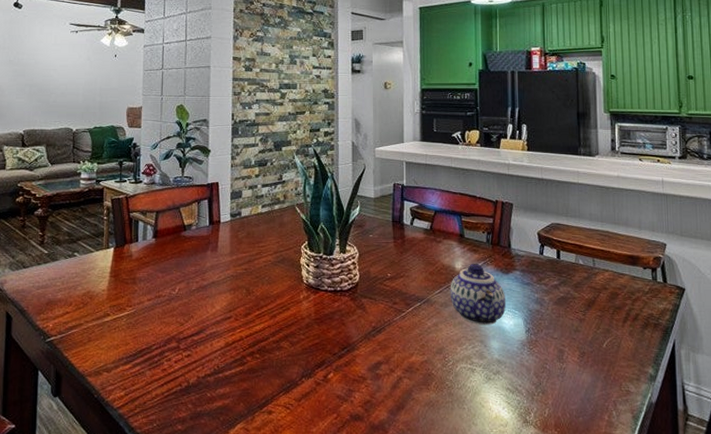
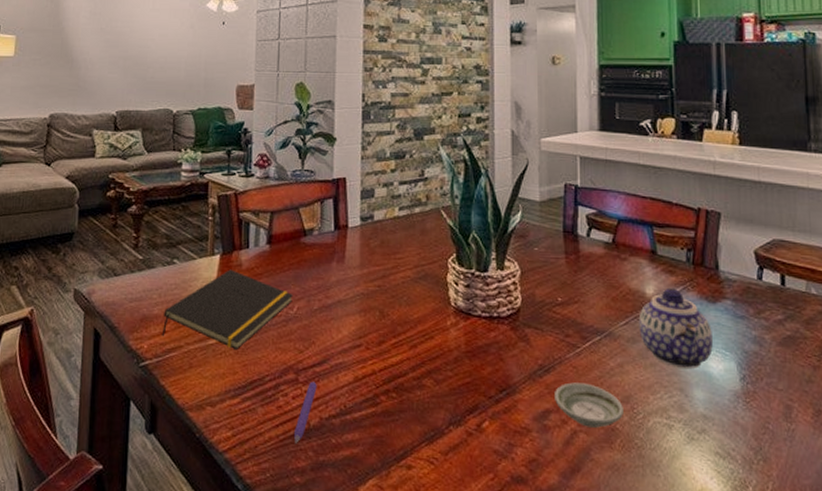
notepad: none [64,259,176,325] -> present [161,269,294,349]
pen: none [177,348,195,398] -> present [294,381,317,443]
saucer: none [385,340,438,374] -> present [555,382,623,428]

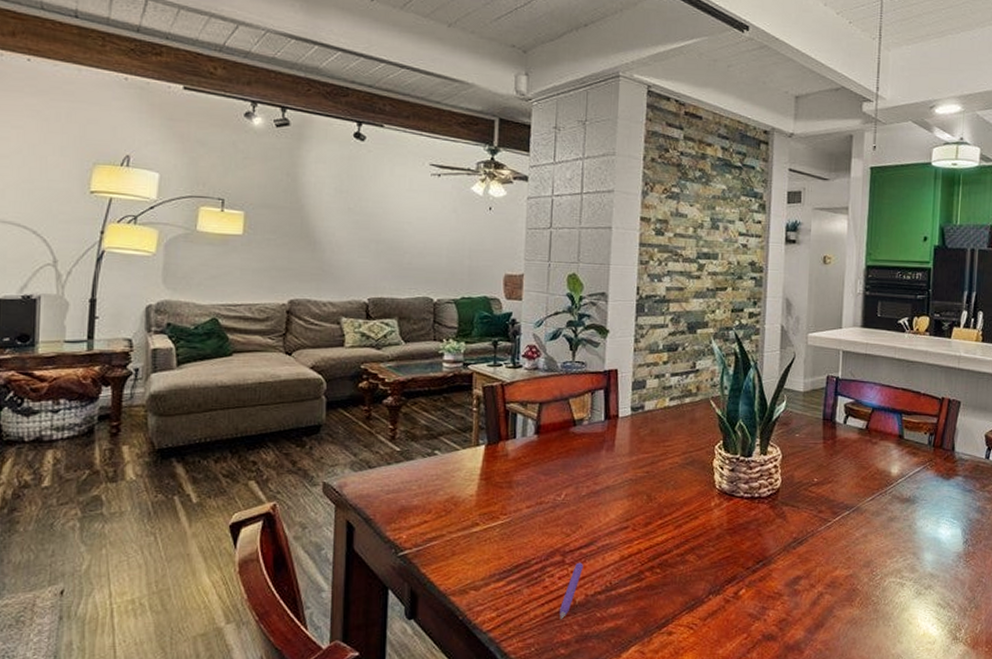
notepad: present [161,269,294,349] -> none [422,459,562,536]
saucer: present [555,382,623,428] -> none [805,552,864,589]
teapot: present [638,287,713,369] -> none [883,467,944,536]

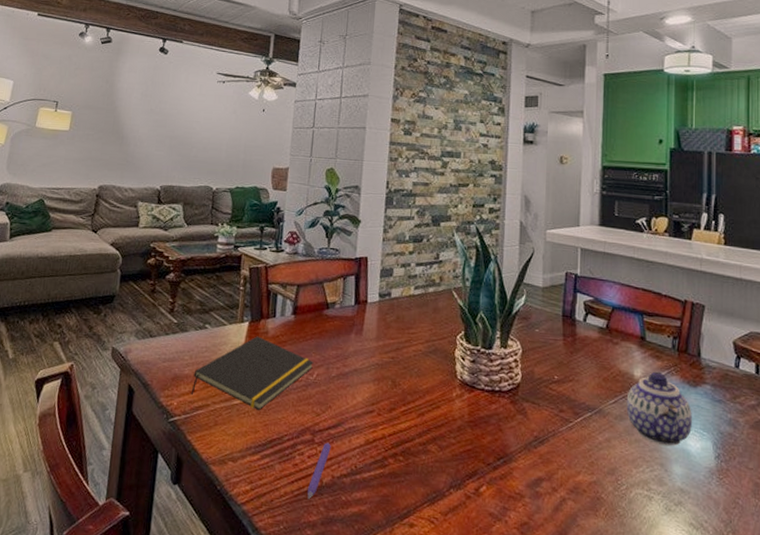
notepad: none [422,459,562,536] -> present [191,336,314,410]
teapot: none [883,467,944,536] -> present [626,371,692,446]

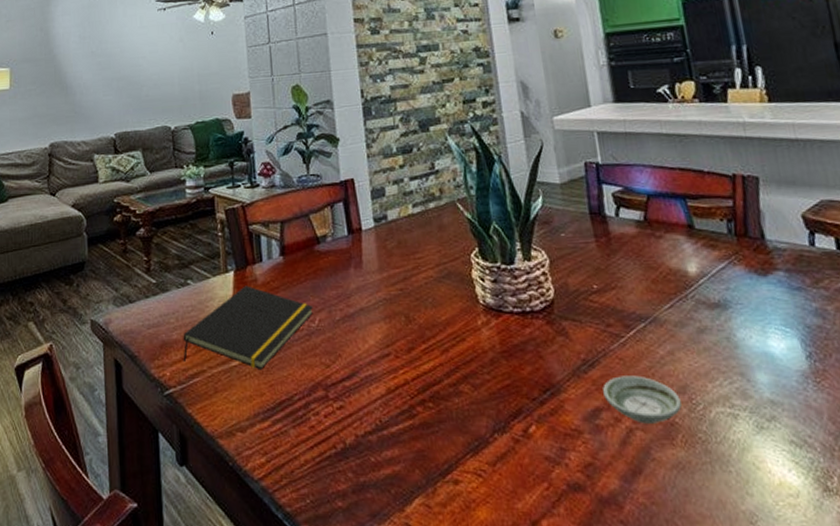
pen: present [307,442,331,499] -> none [330,397,349,465]
saucer: none [547,454,609,497] -> present [603,375,682,424]
teapot: present [626,371,692,446] -> none [684,263,771,351]

